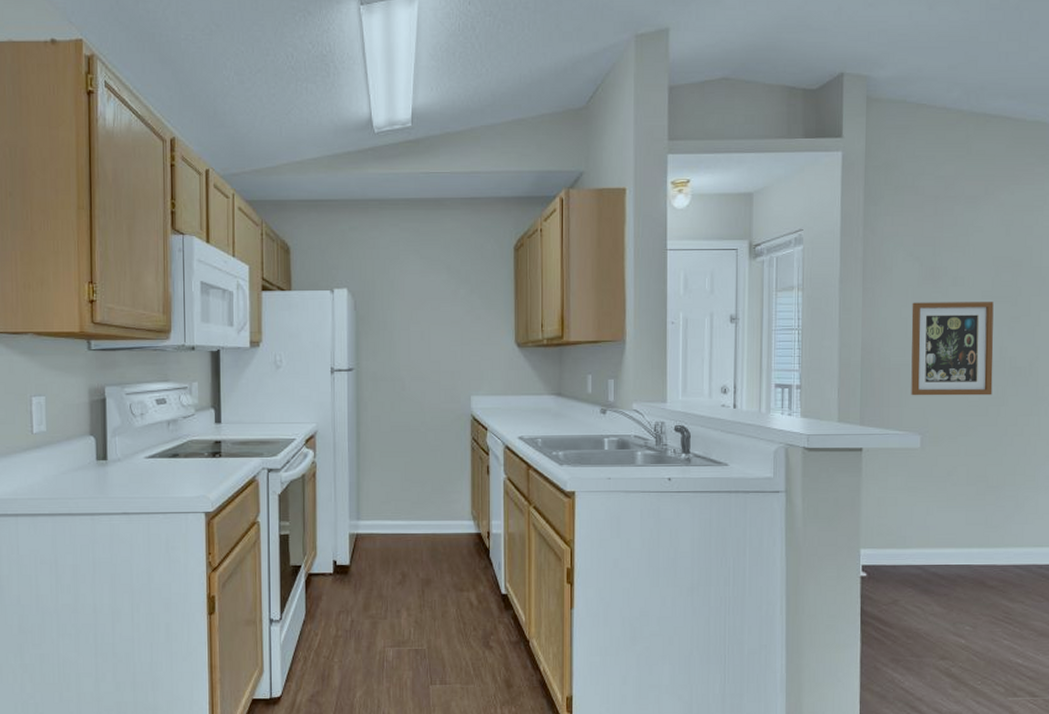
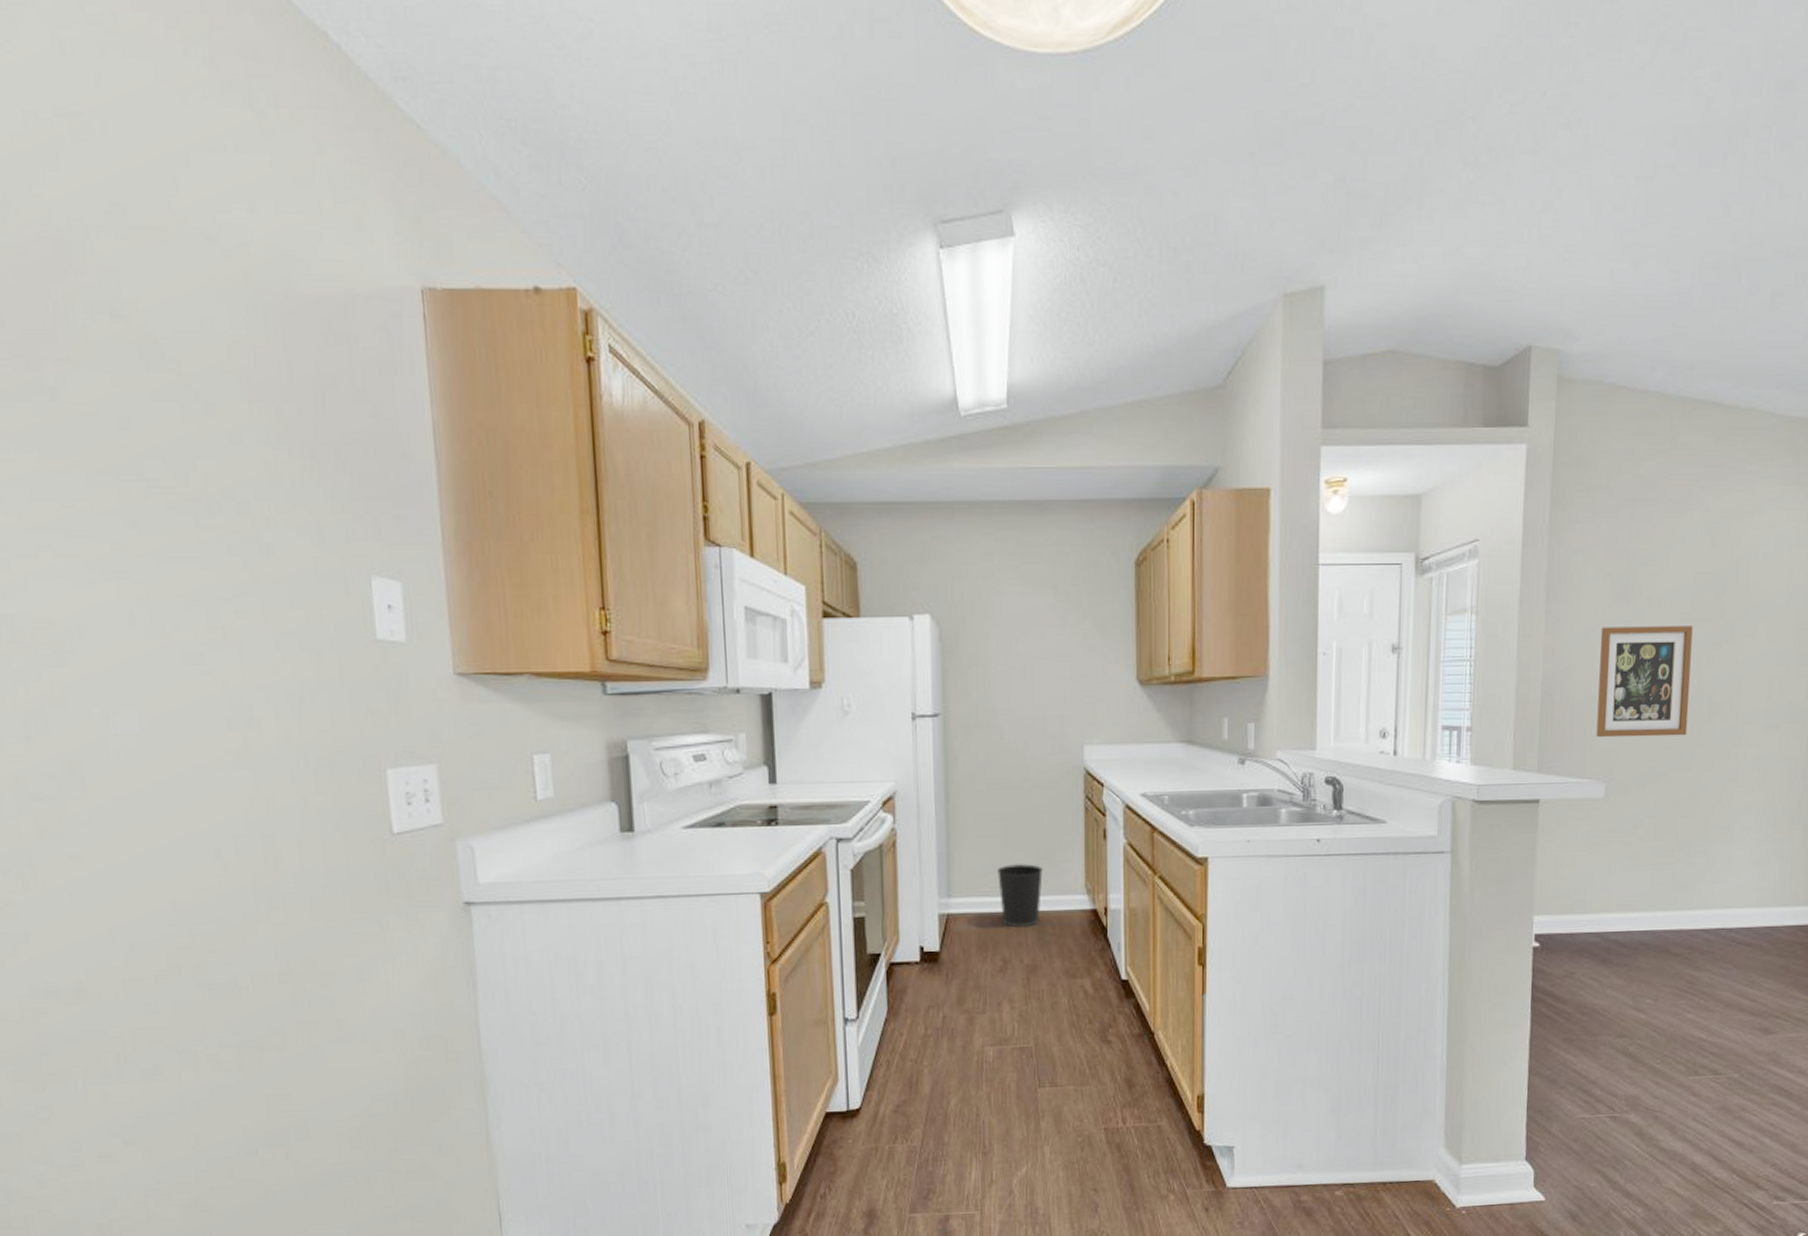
wastebasket: none [398,492,436,547] -> present [997,863,1043,928]

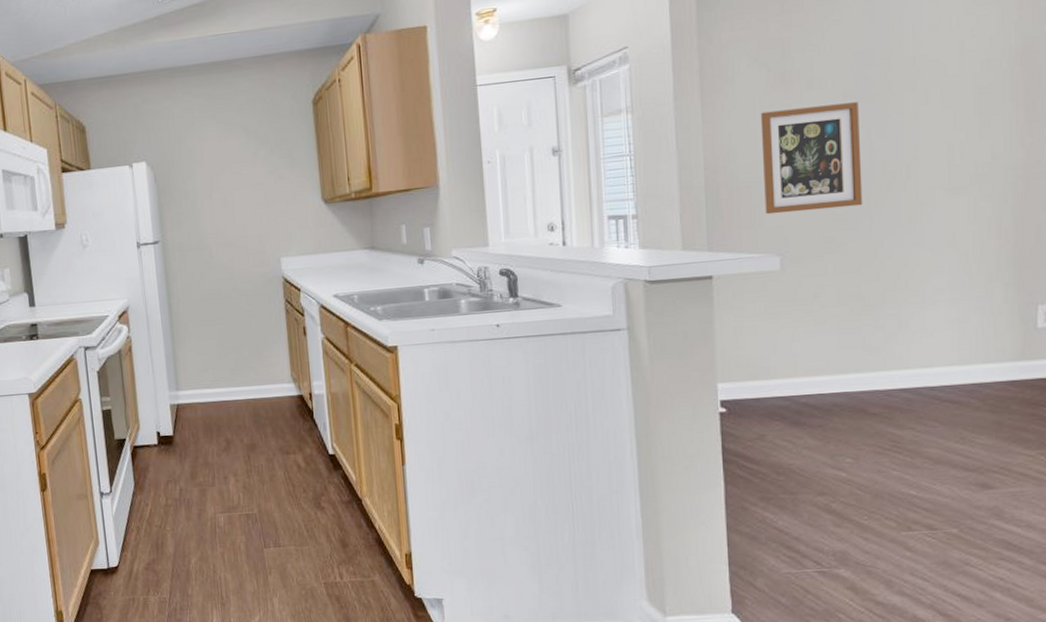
wastebasket: present [997,863,1043,928] -> none [216,359,255,413]

